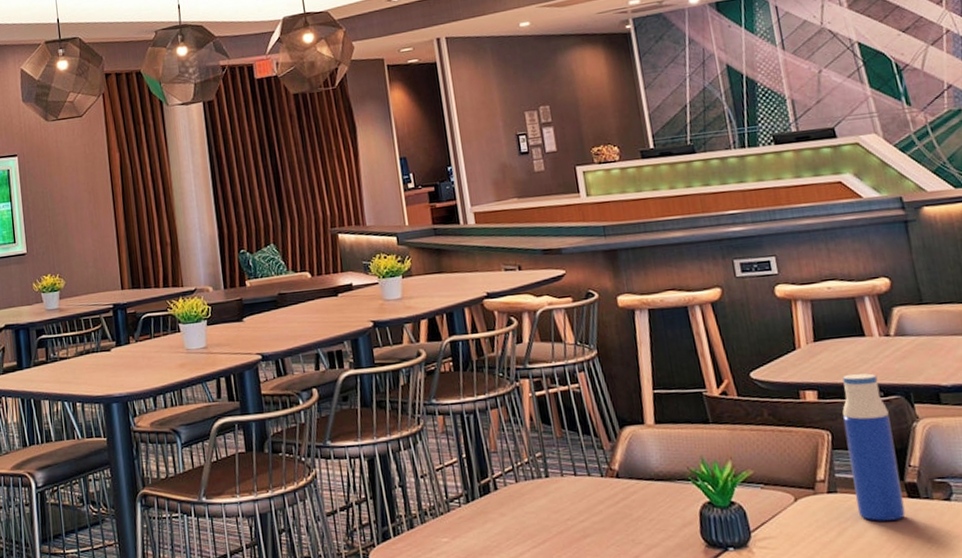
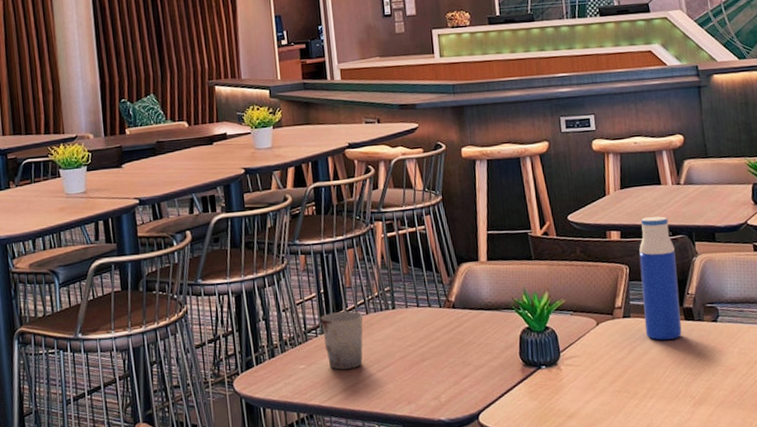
cup: none [463,478,514,545] -> present [320,311,363,370]

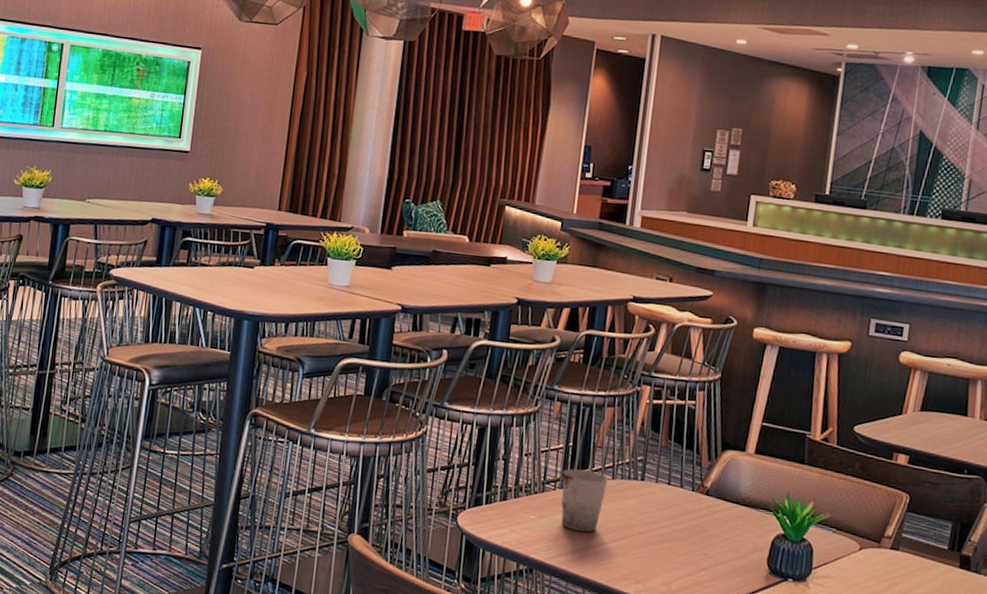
water bottle: present [639,216,682,340] -> none [911,448,967,586]

